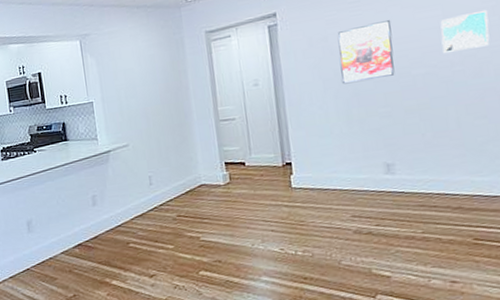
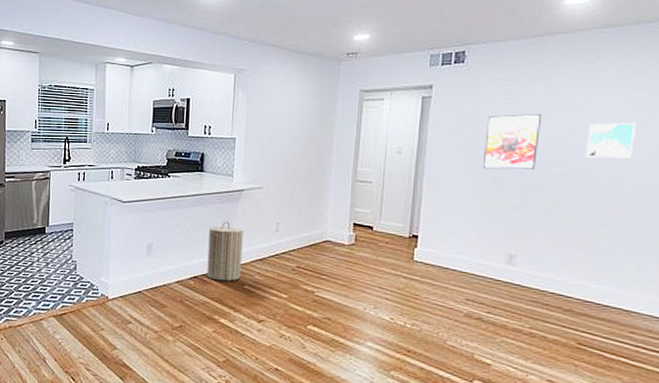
laundry hamper: none [84,184,124,244] -> present [206,221,244,282]

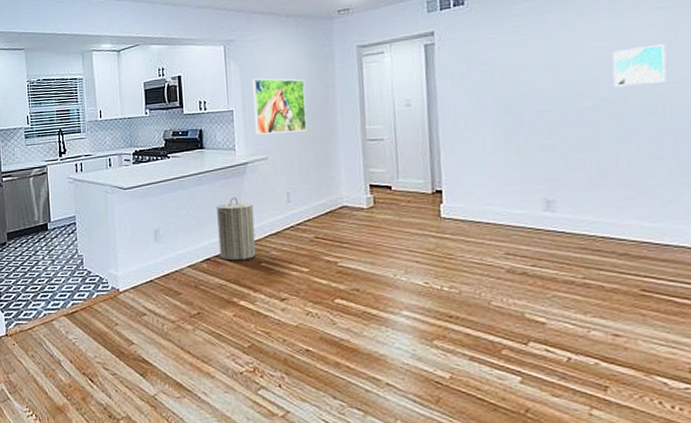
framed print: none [254,110,307,166] -> present [252,78,307,135]
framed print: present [482,114,542,170] -> none [499,47,560,112]

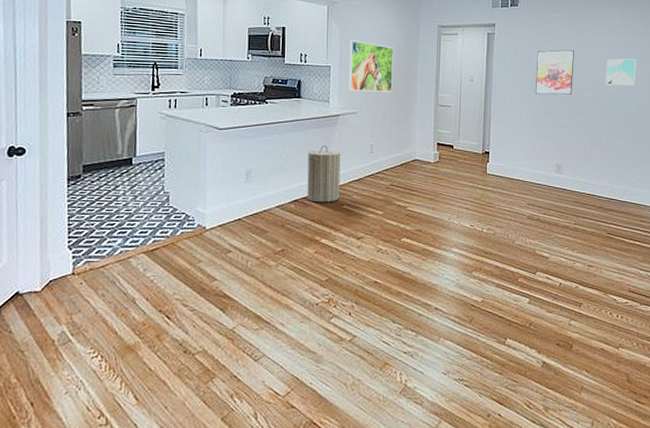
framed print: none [499,47,560,112] -> present [535,50,575,95]

